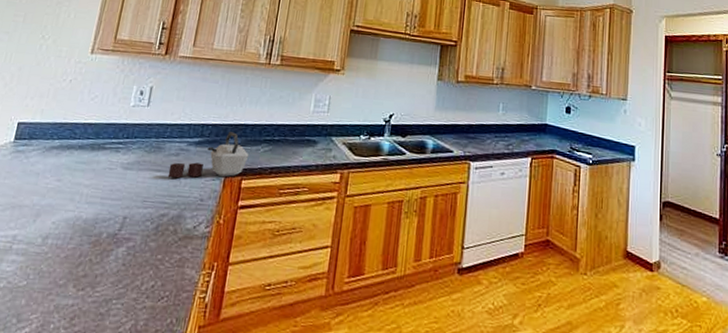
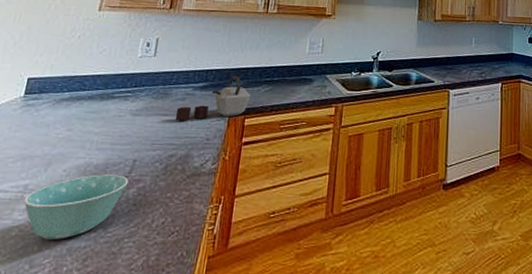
bowl: none [12,229,118,295] -> present [24,174,129,240]

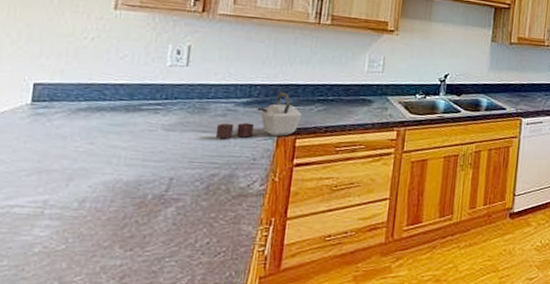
bowl: present [24,174,129,240] -> none [44,192,166,257]

